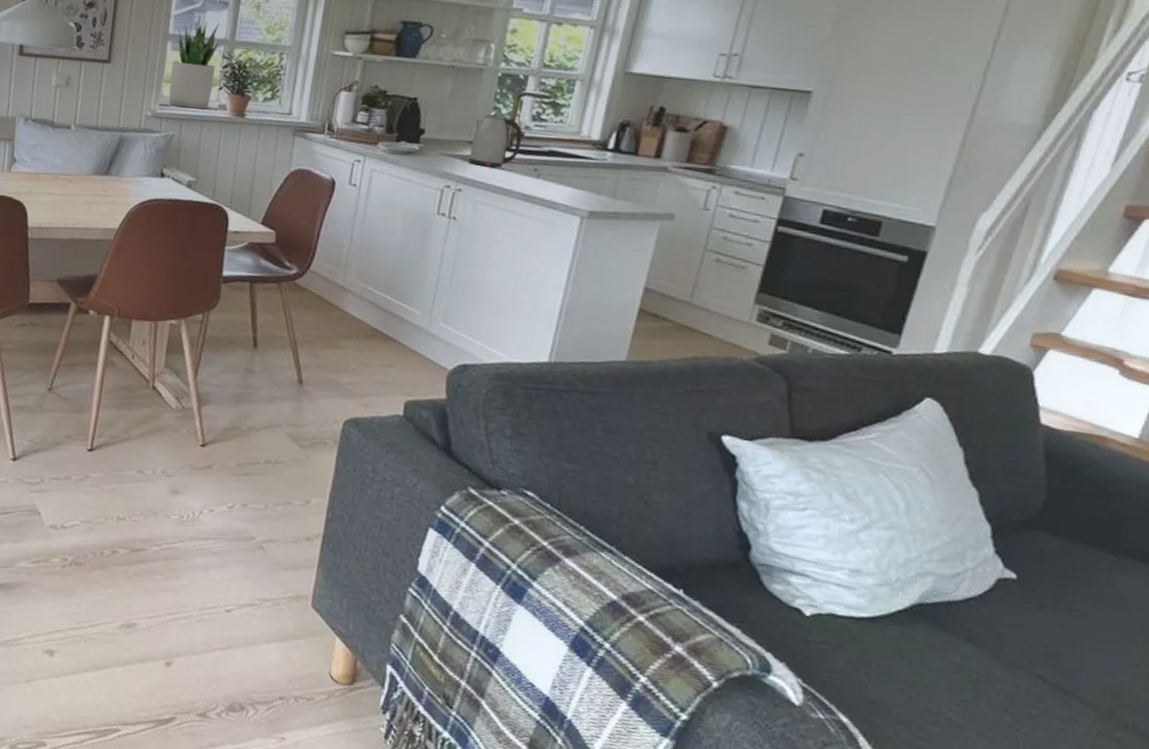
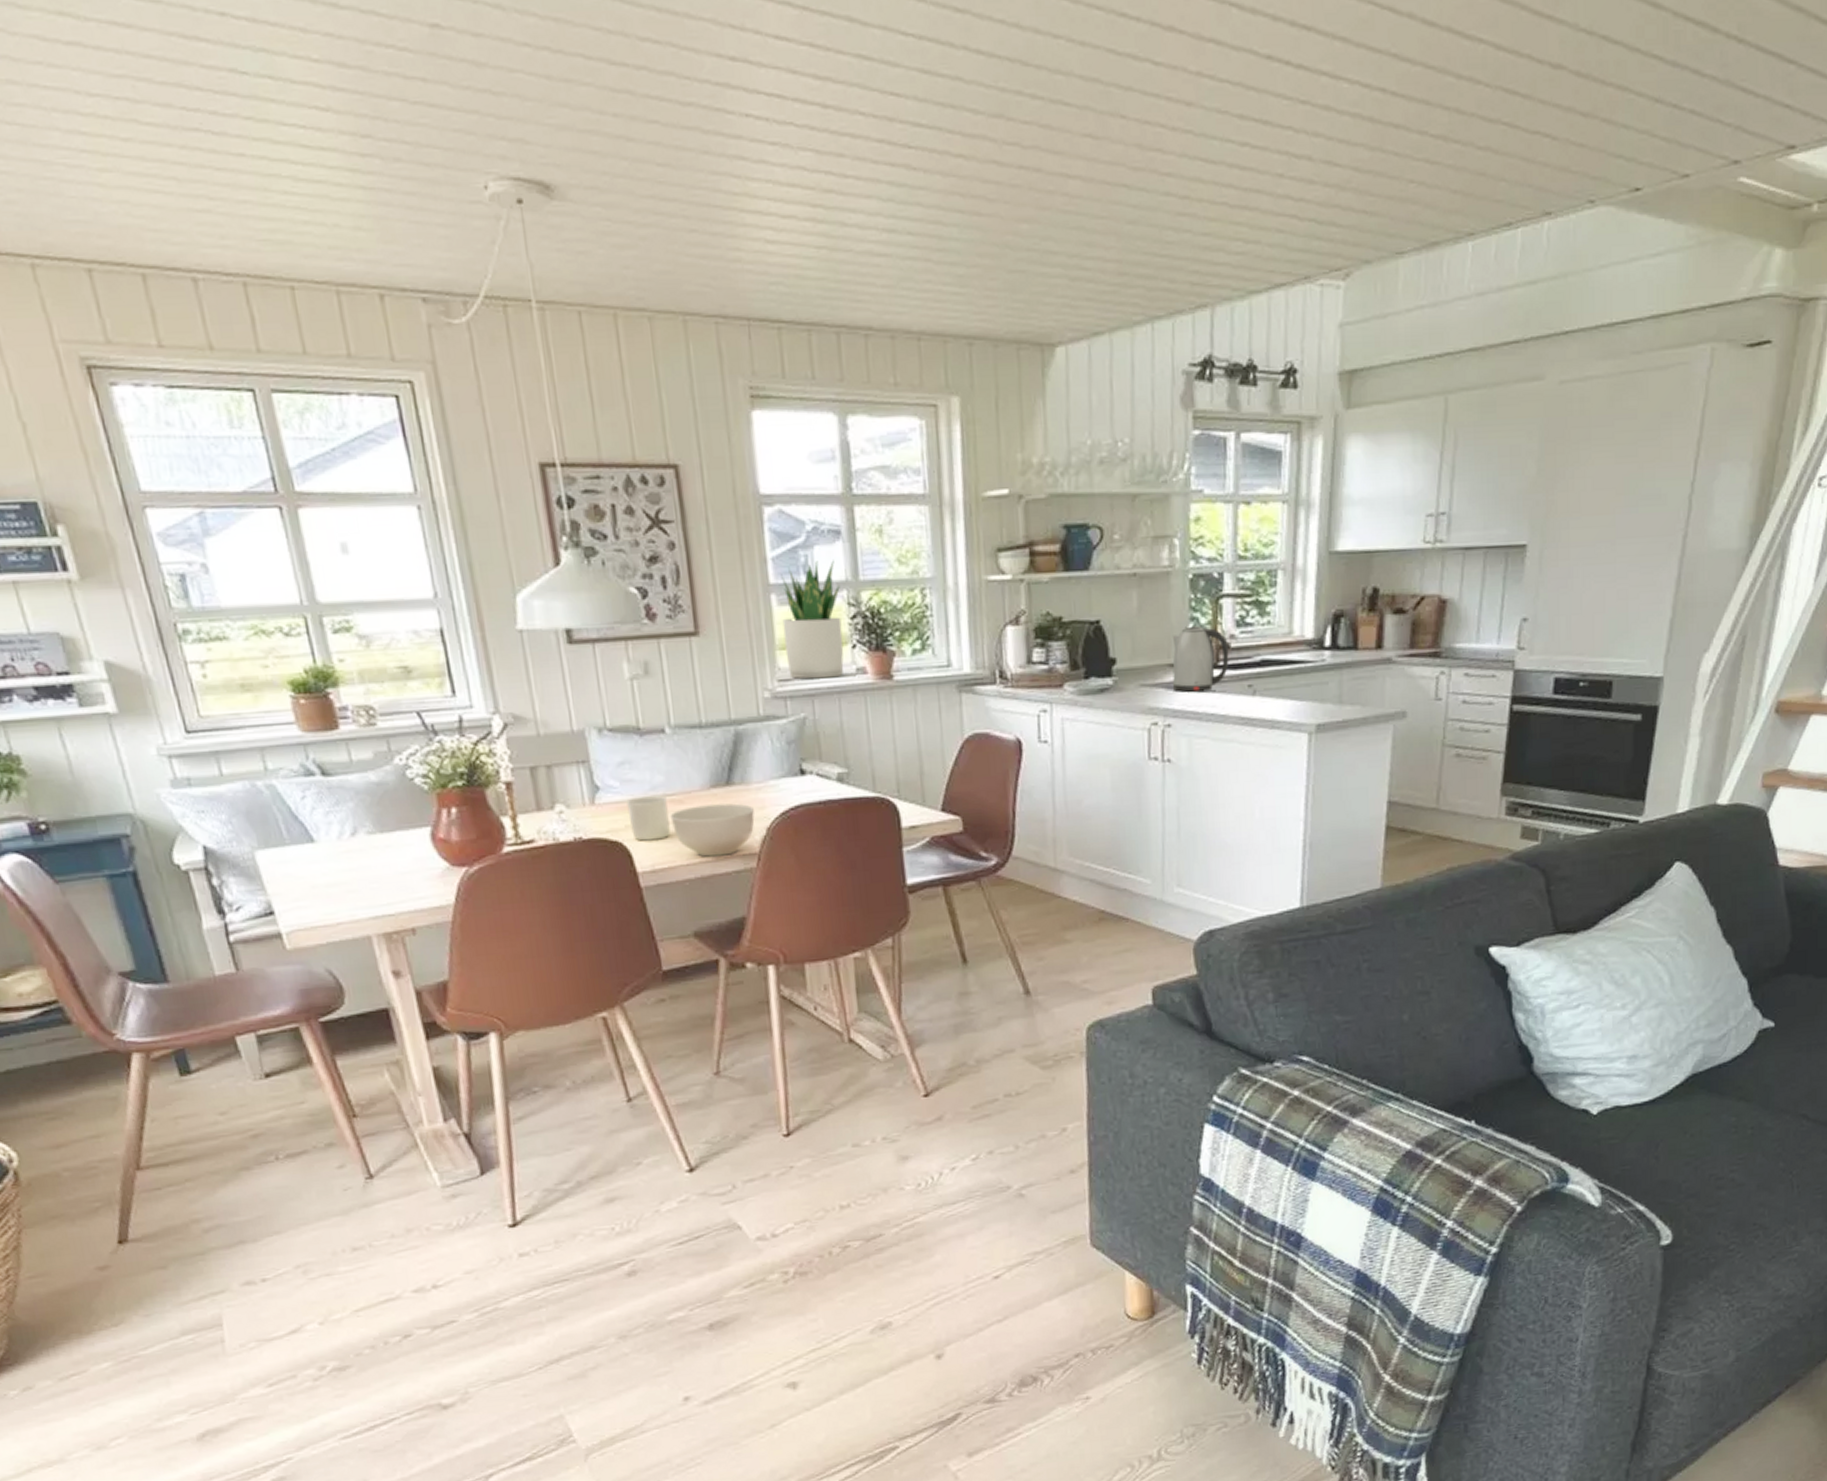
mug: none [31,172,62,206] -> present [626,795,671,841]
bowl: none [60,186,121,227] -> present [670,803,755,857]

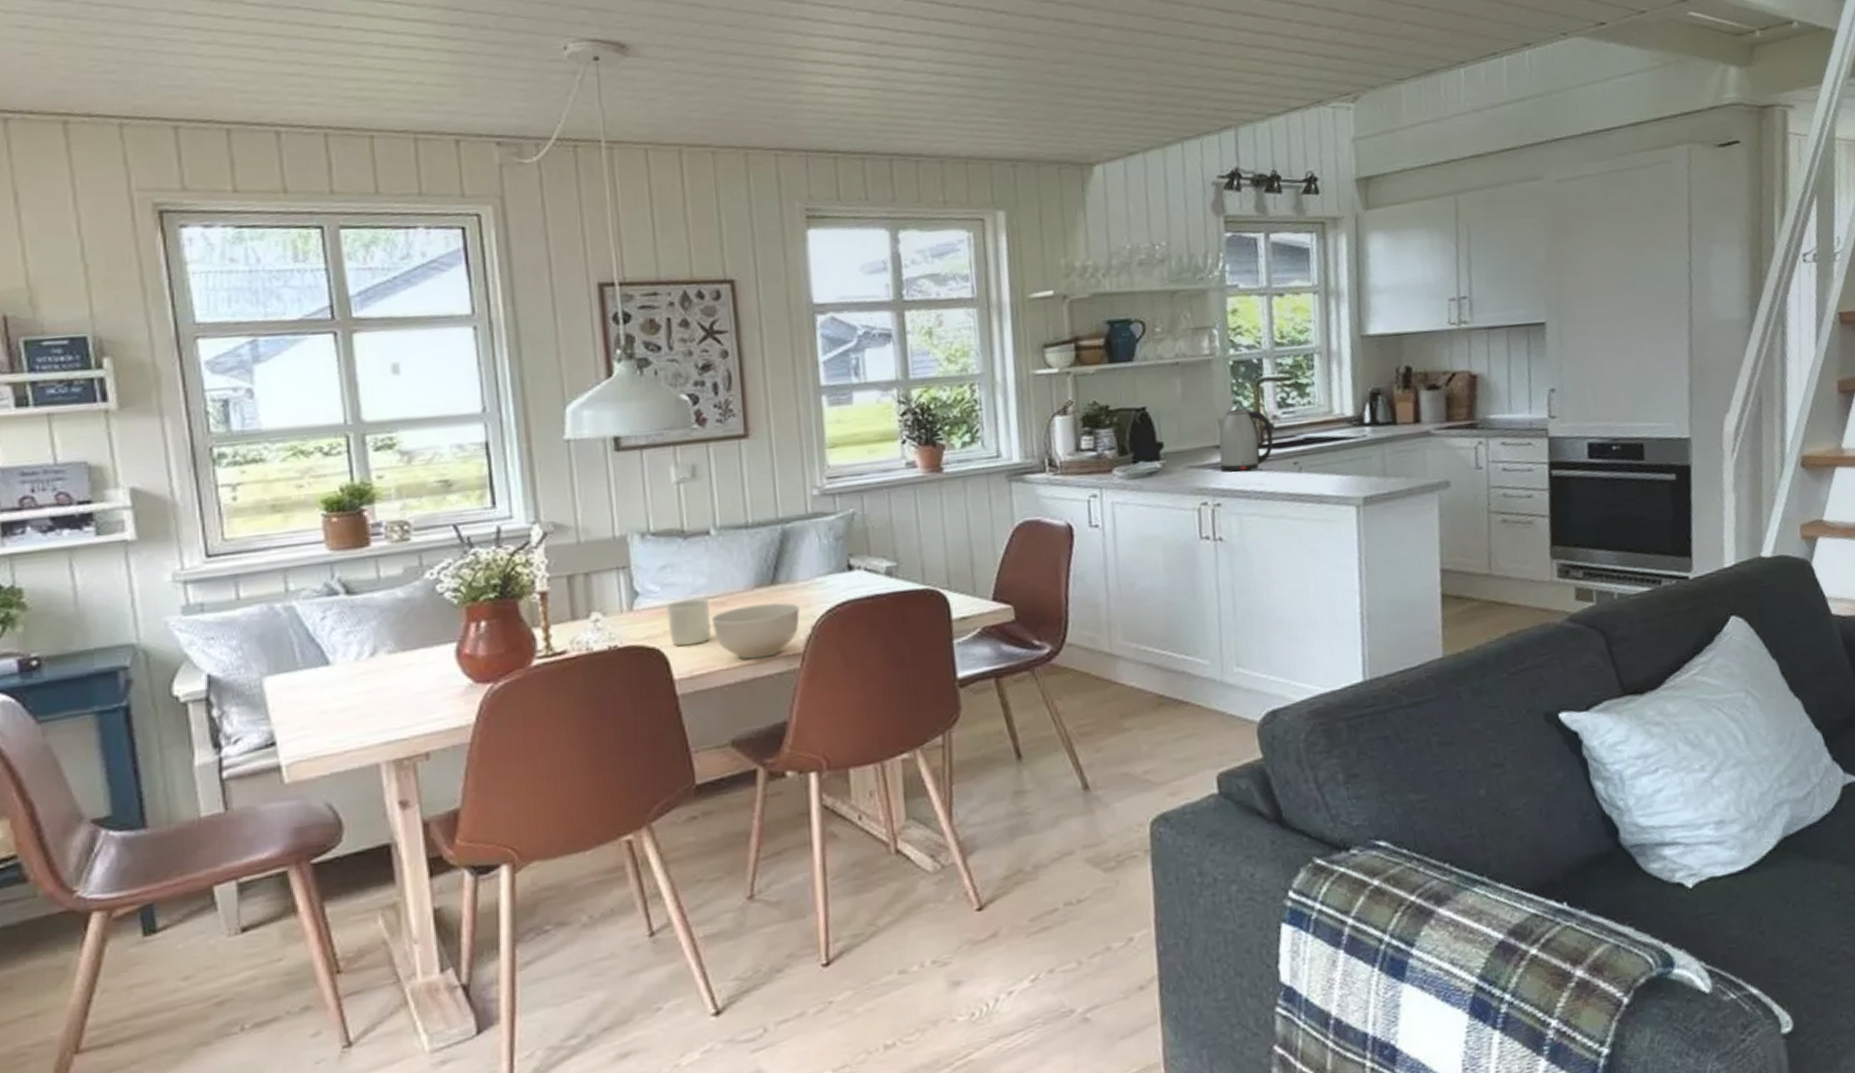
planter: present [781,560,844,680] -> none [832,361,894,476]

